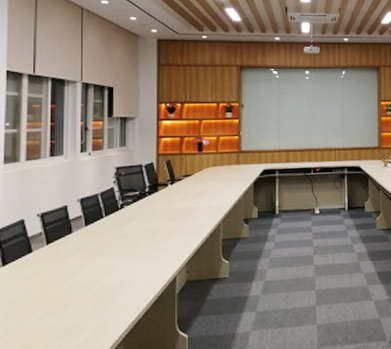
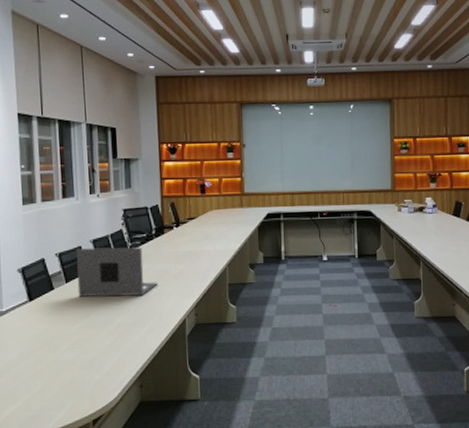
laptop: none [60,205,149,259] -> present [76,247,159,297]

